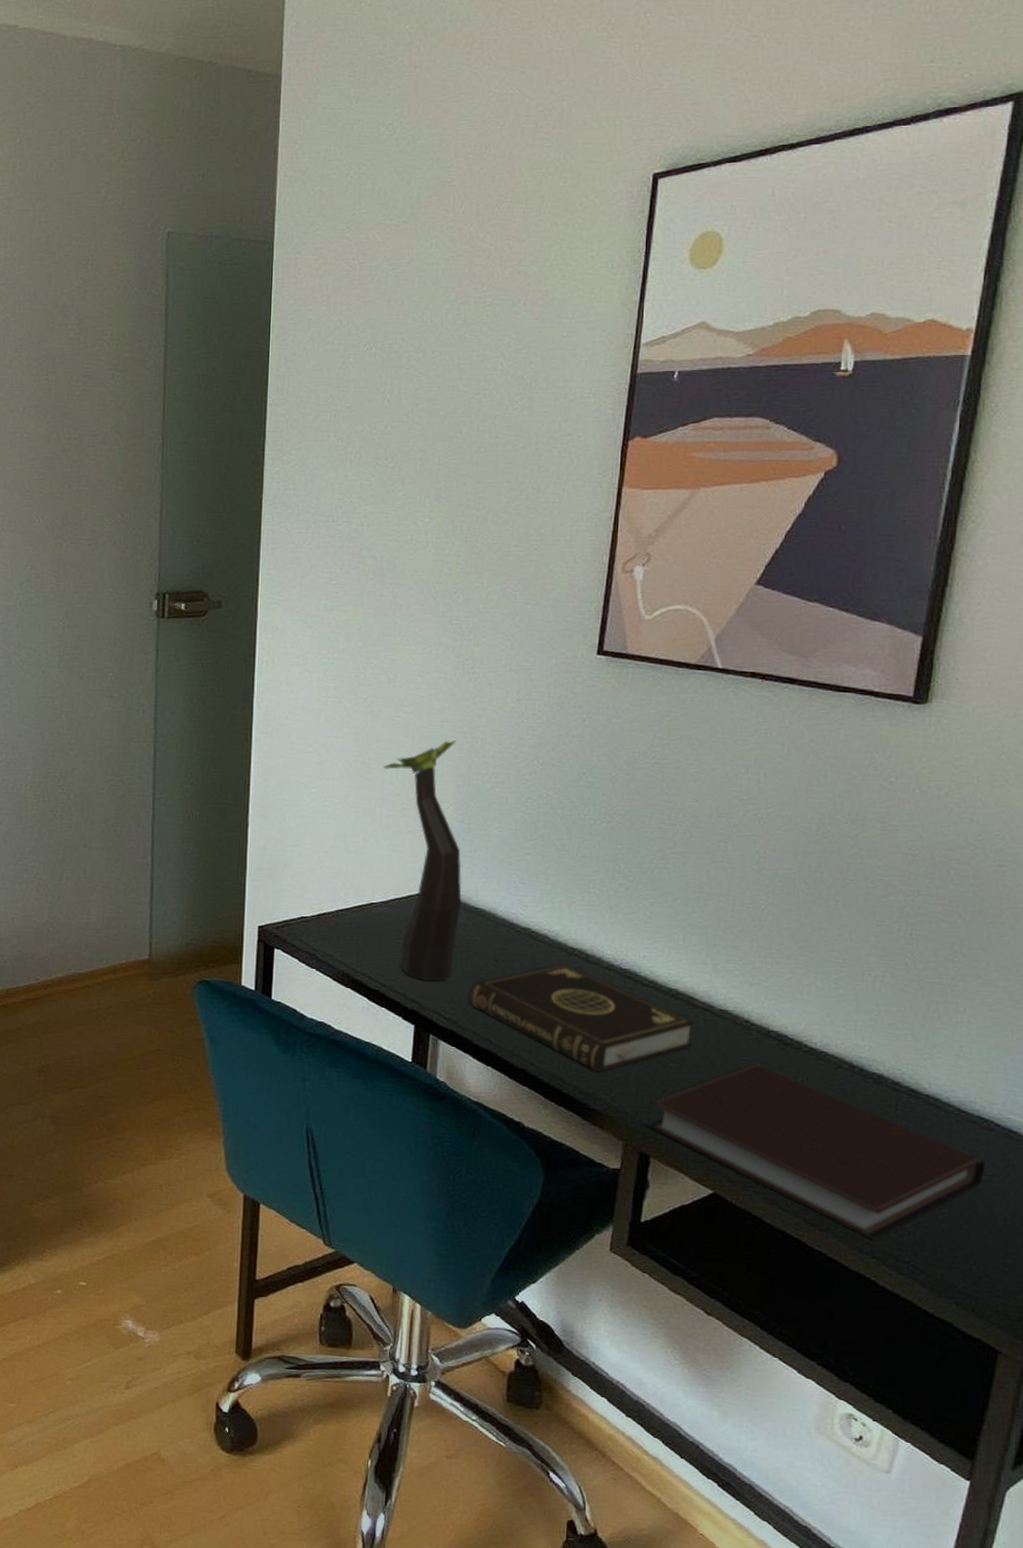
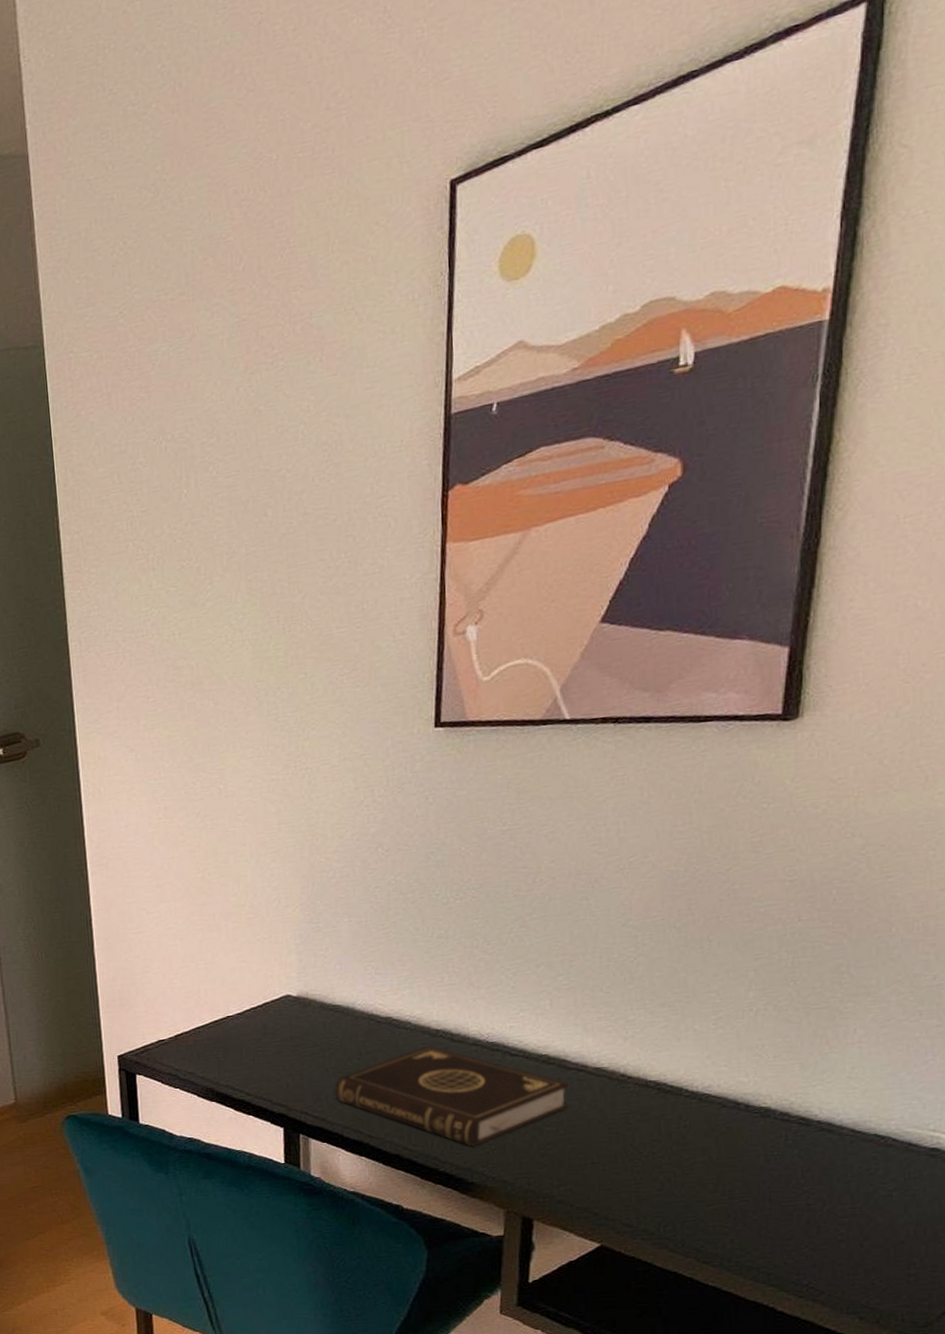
plant: present [383,740,462,982] -> none [224,841,319,1084]
notebook: present [646,1064,985,1241] -> none [527,1116,884,1269]

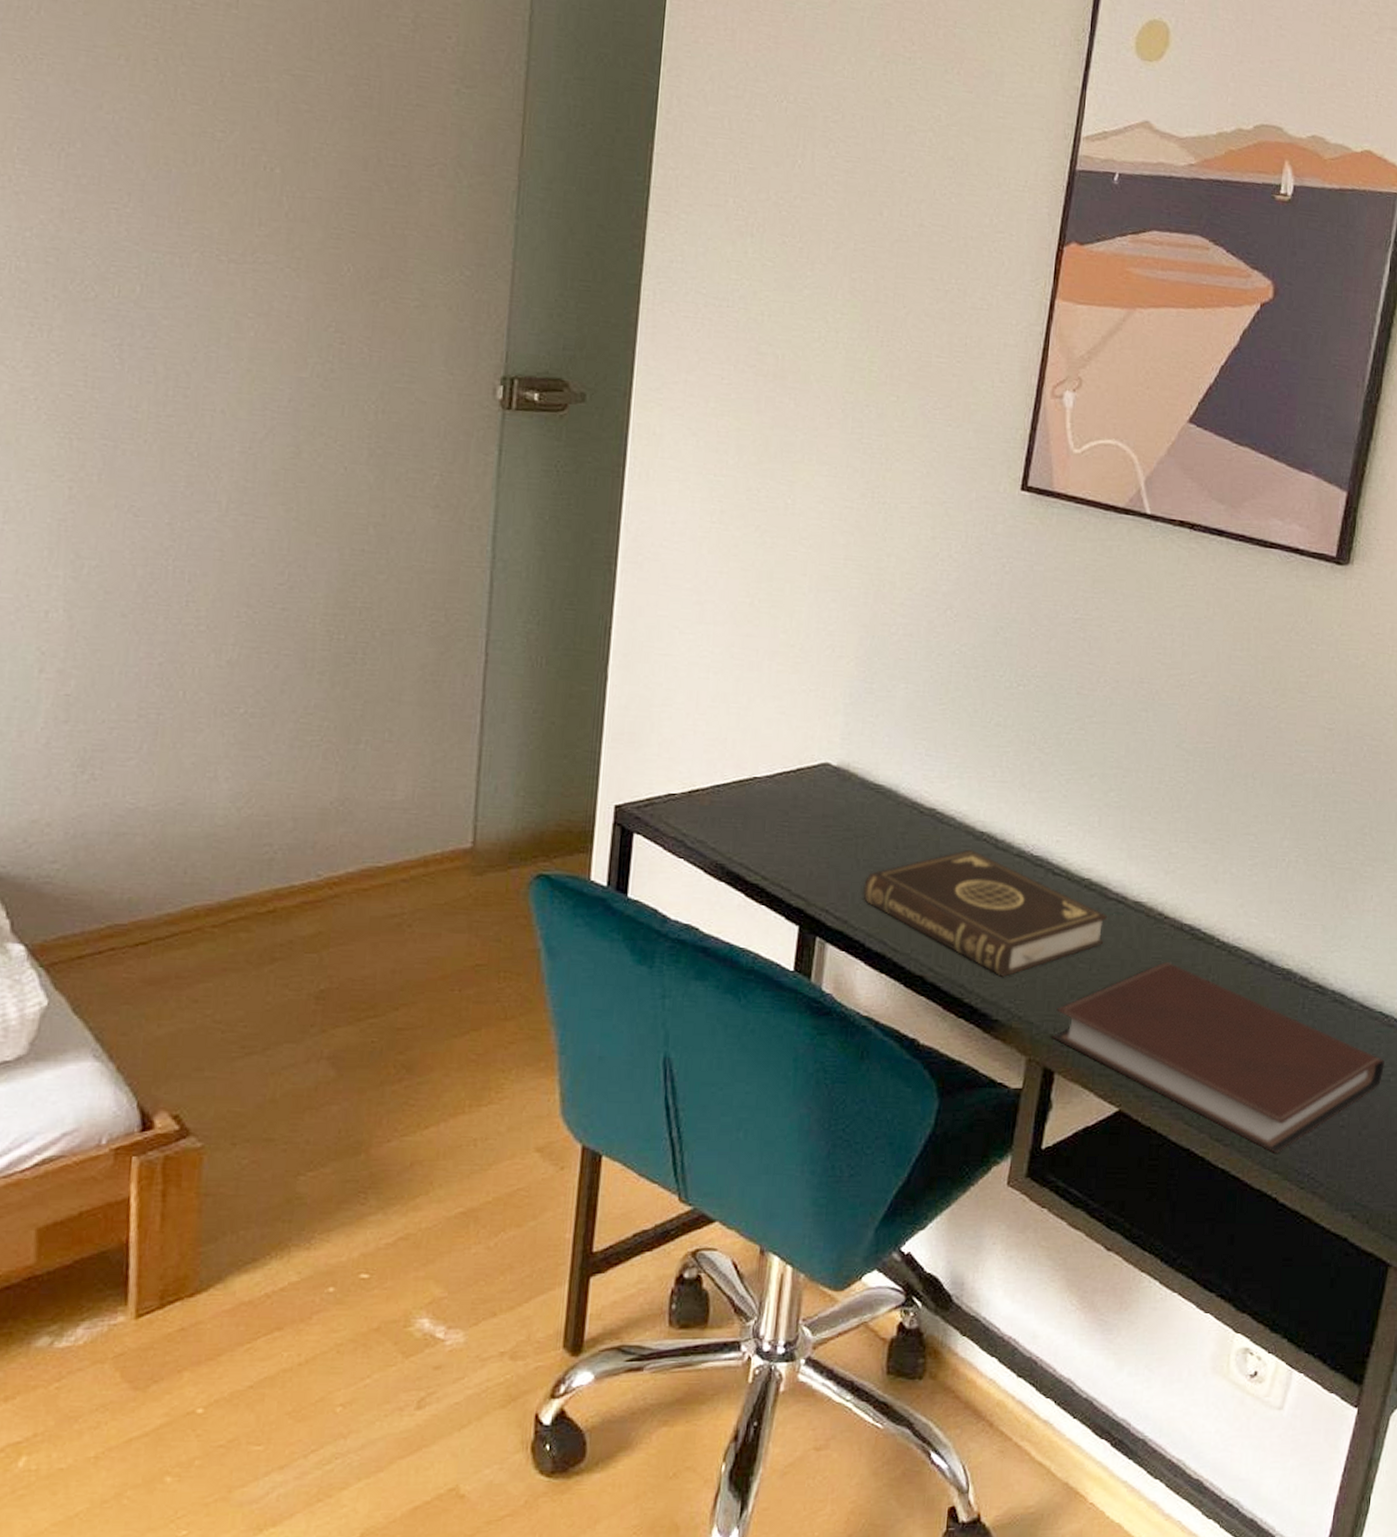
notebook: none [527,1116,884,1269] -> present [1052,962,1385,1153]

